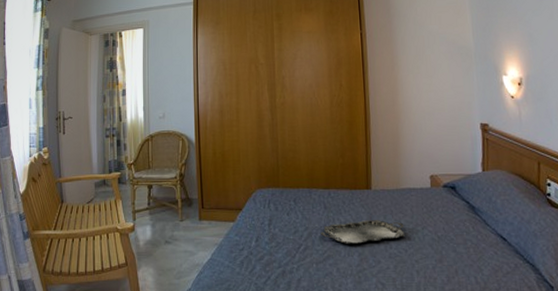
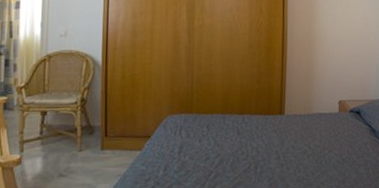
serving tray: present [321,219,405,244] -> none [232,144,313,169]

